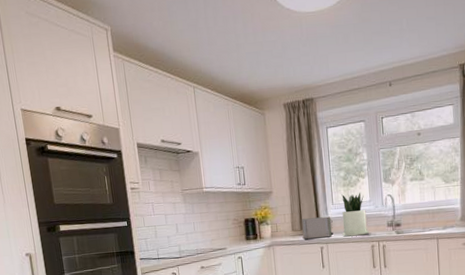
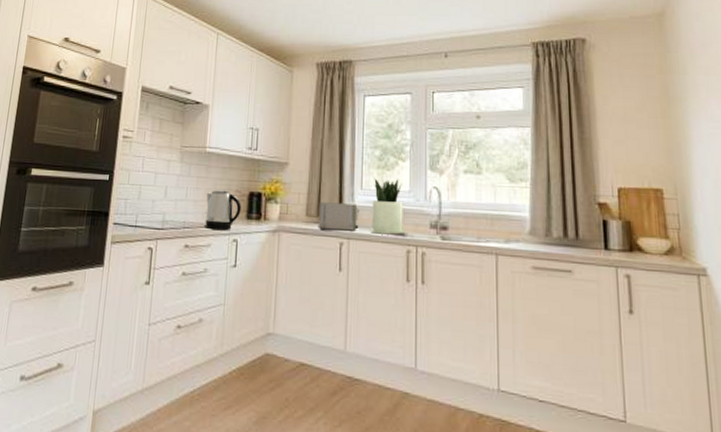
kettle: none [210,220,241,253] -> present [205,190,242,231]

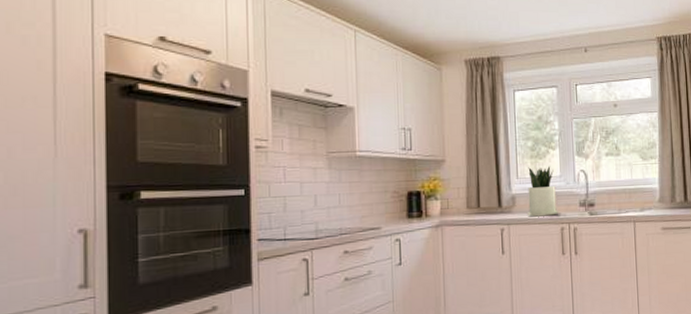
kettle: present [205,190,242,231] -> none [361,192,401,233]
toaster: present [318,202,359,233] -> none [478,192,517,220]

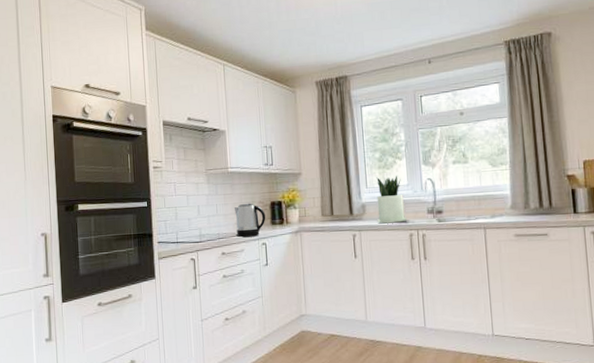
kettle: none [361,192,401,233] -> present [234,203,266,238]

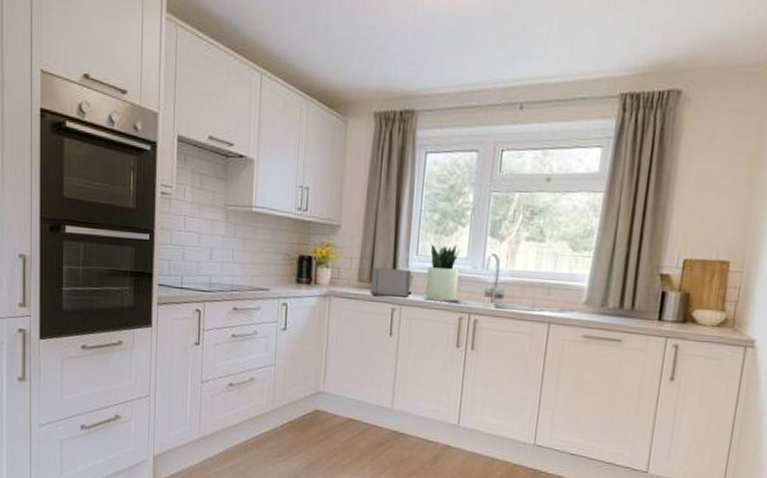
kettle: present [234,203,266,238] -> none [253,252,291,295]
toaster: none [331,201,368,227] -> present [370,267,413,299]

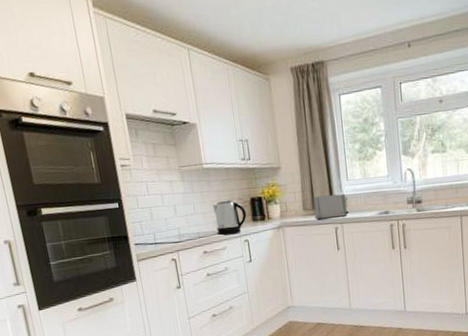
kettle: none [253,252,291,295] -> present [212,200,247,236]
planter: present [422,244,460,302] -> none [357,167,388,216]

